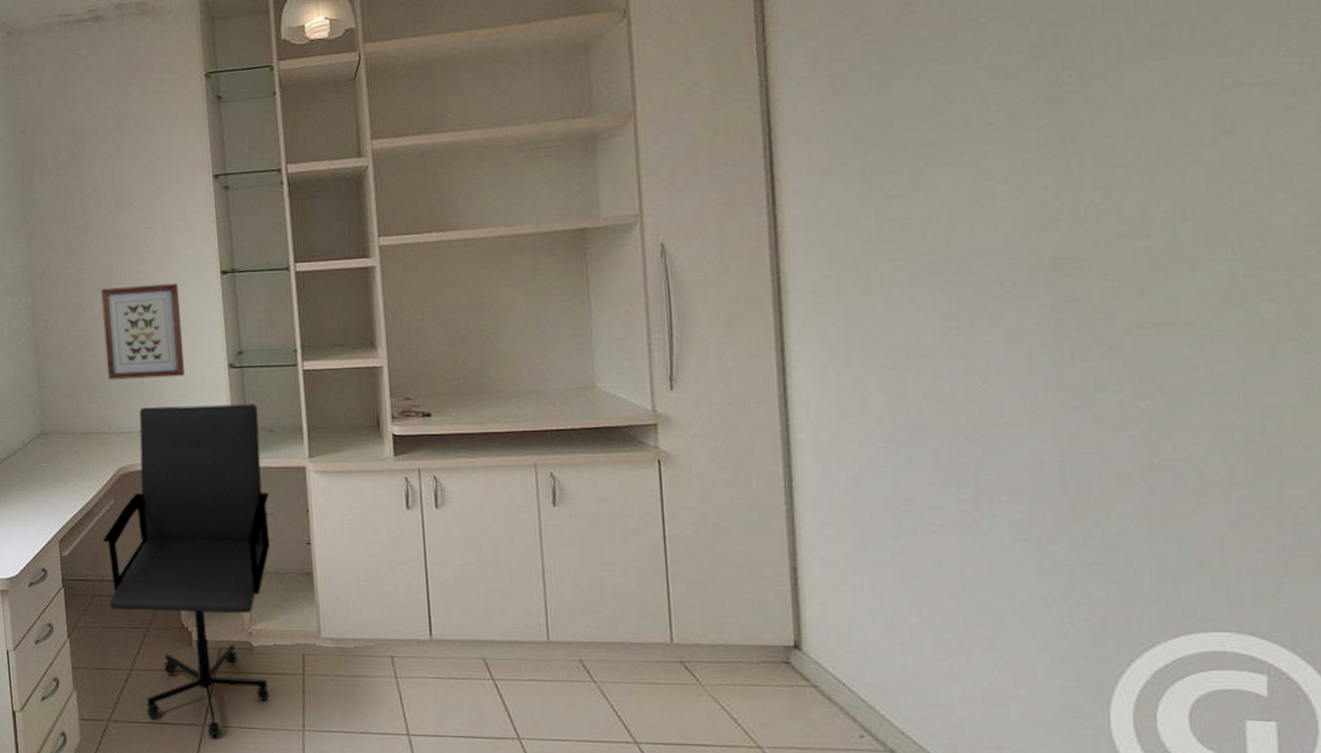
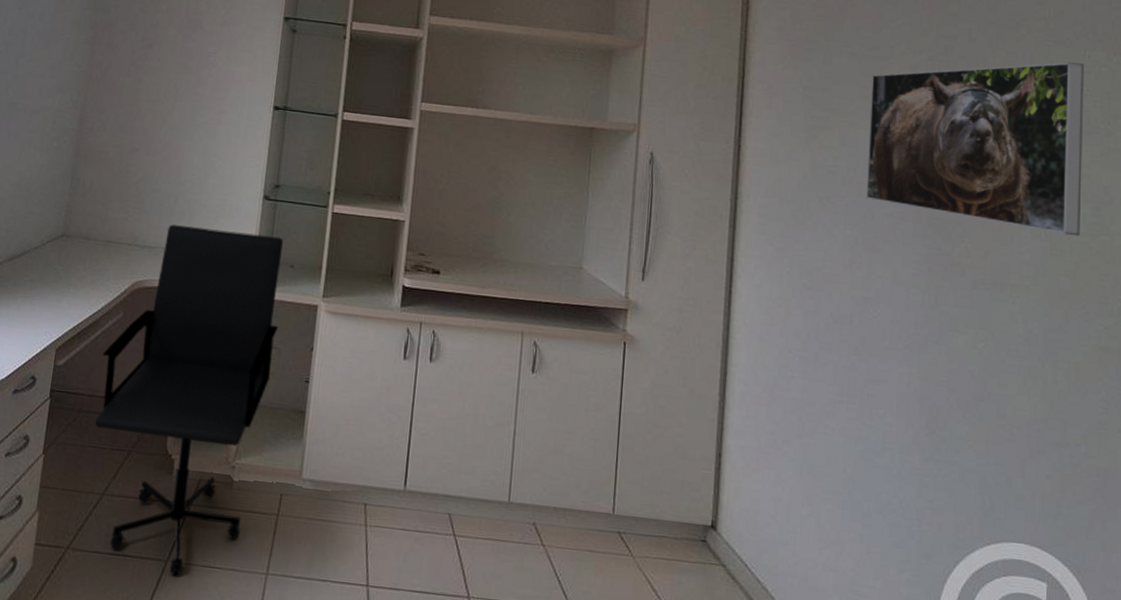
wall art: present [101,283,184,380] -> none [143,102,231,201]
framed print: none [949,15,1289,251] -> present [865,62,1085,237]

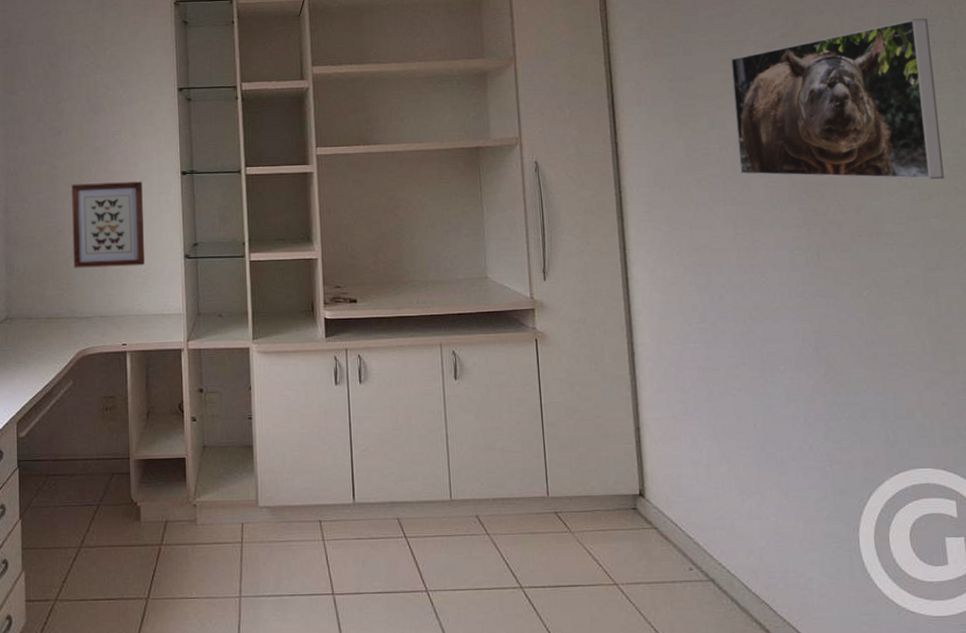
office chair: present [95,224,283,576] -> none [60,290,217,611]
wall art: none [143,102,231,201] -> present [72,181,144,268]

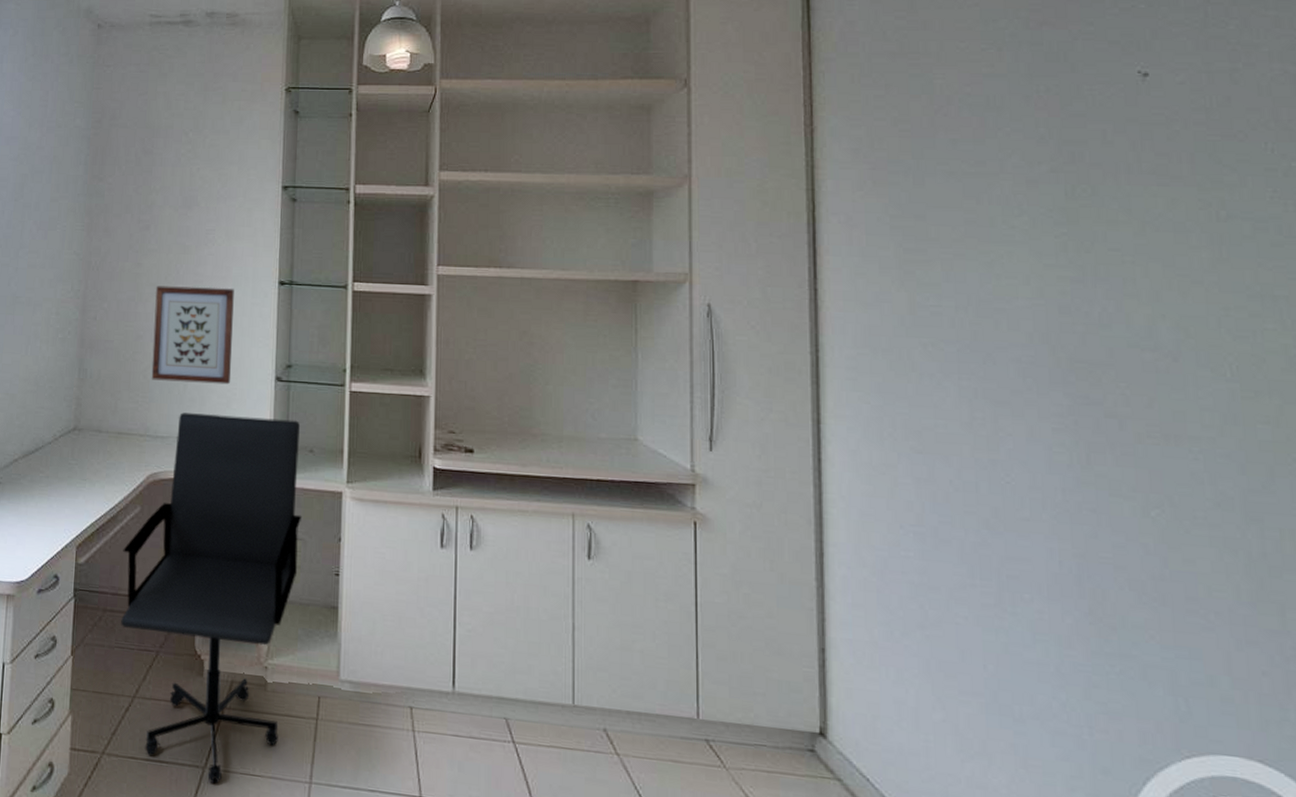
office chair: none [60,290,217,611] -> present [121,412,303,784]
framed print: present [730,18,945,180] -> none [977,159,1281,374]

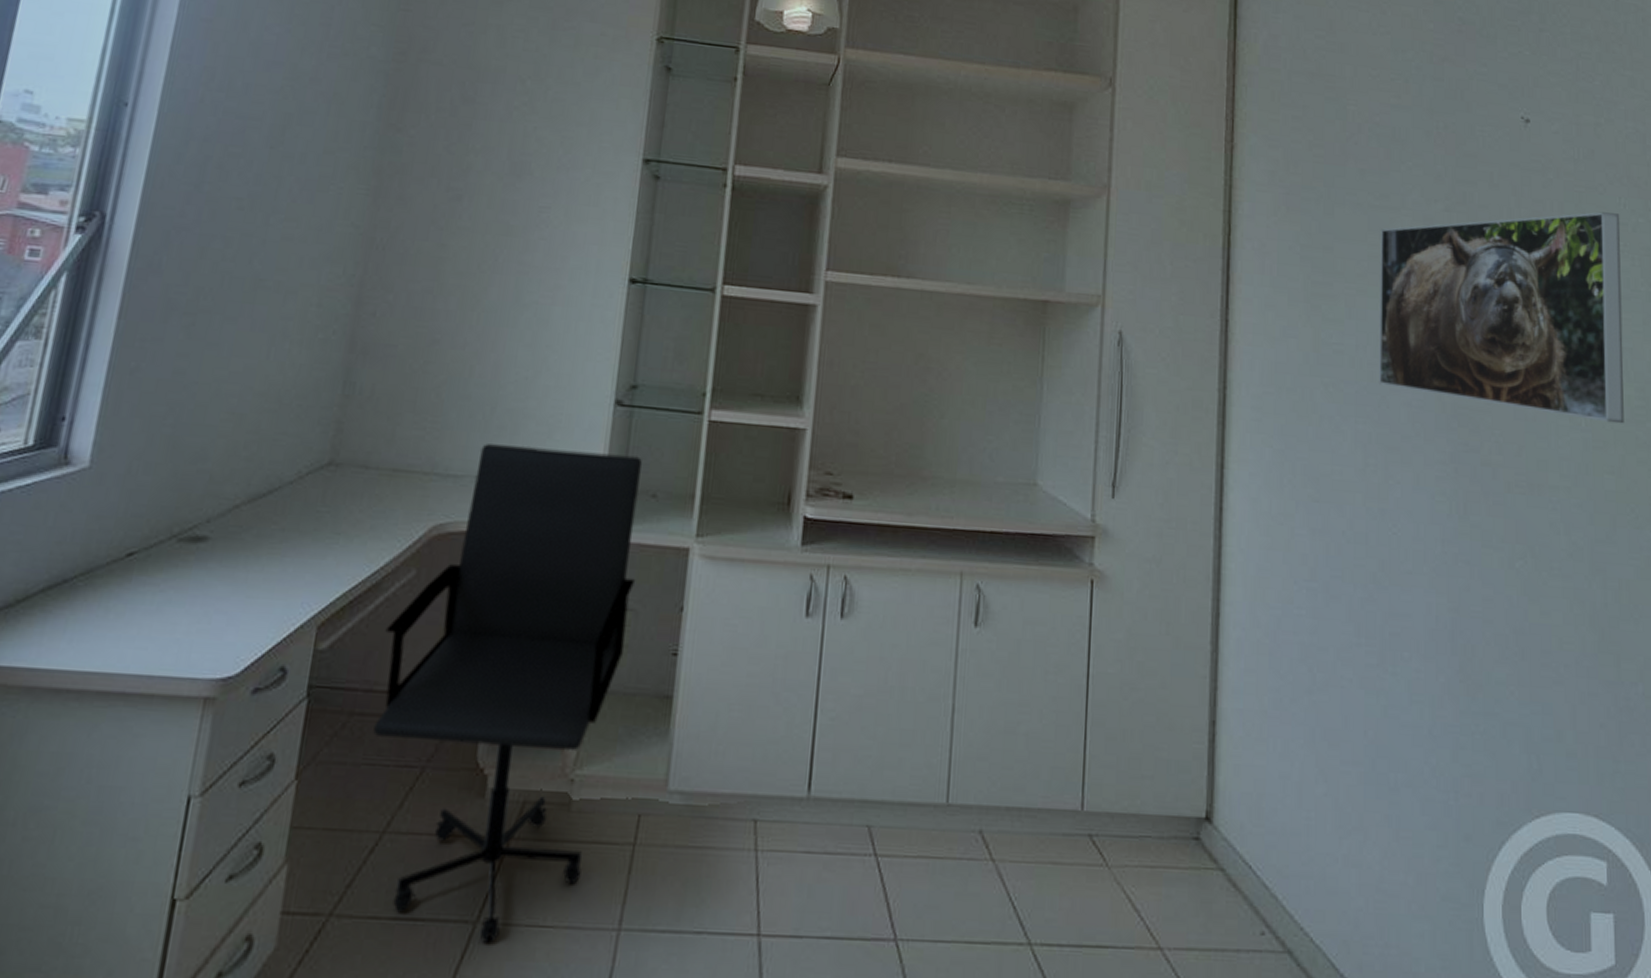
wall art: present [151,285,234,385] -> none [446,275,570,409]
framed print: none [977,159,1281,374] -> present [1378,211,1624,424]

